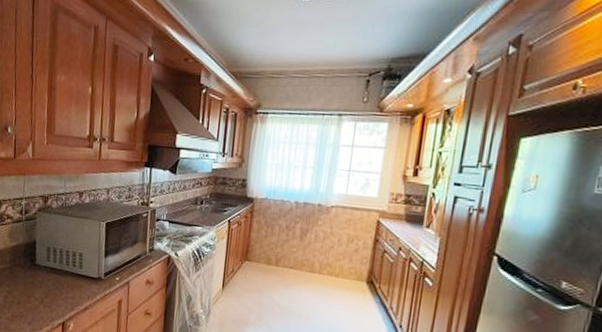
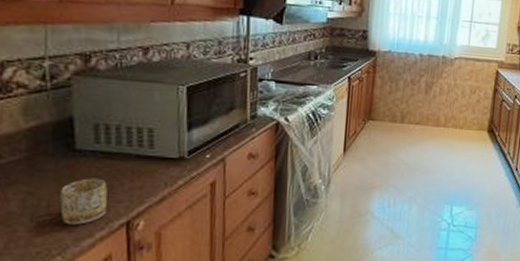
mug: none [25,286,53,320] -> present [60,178,107,225]

